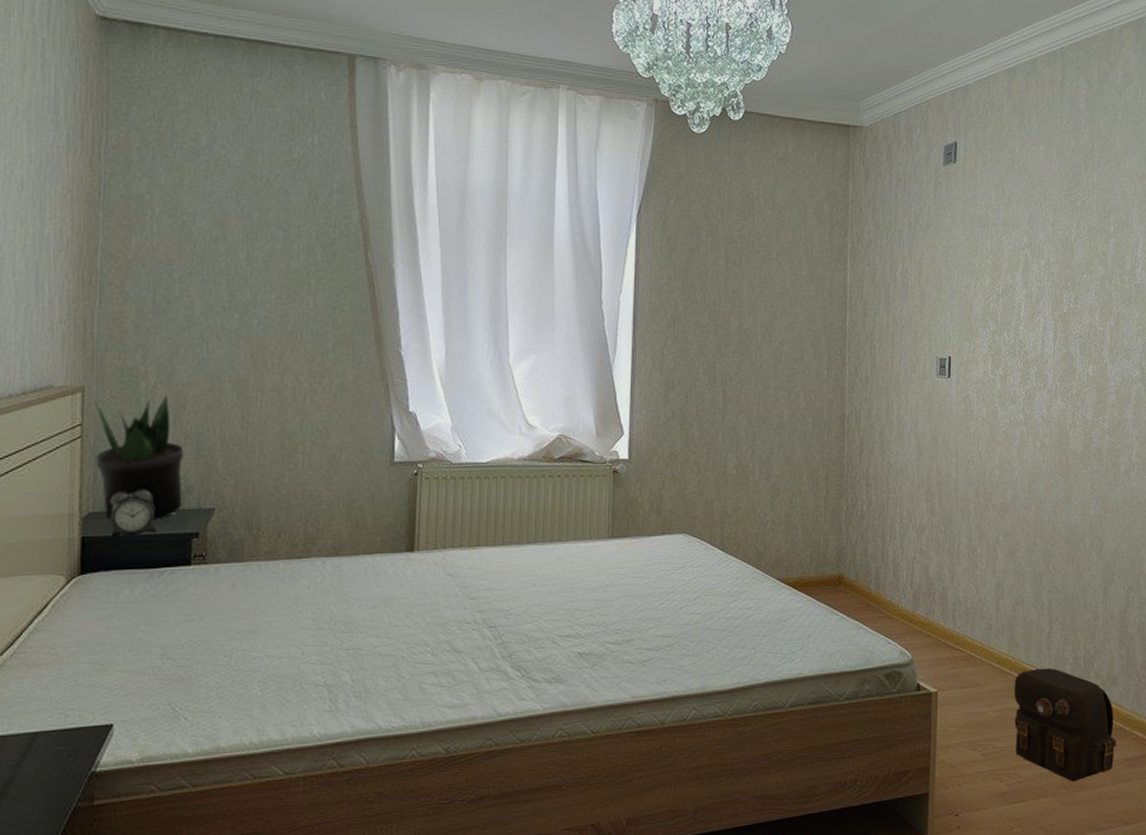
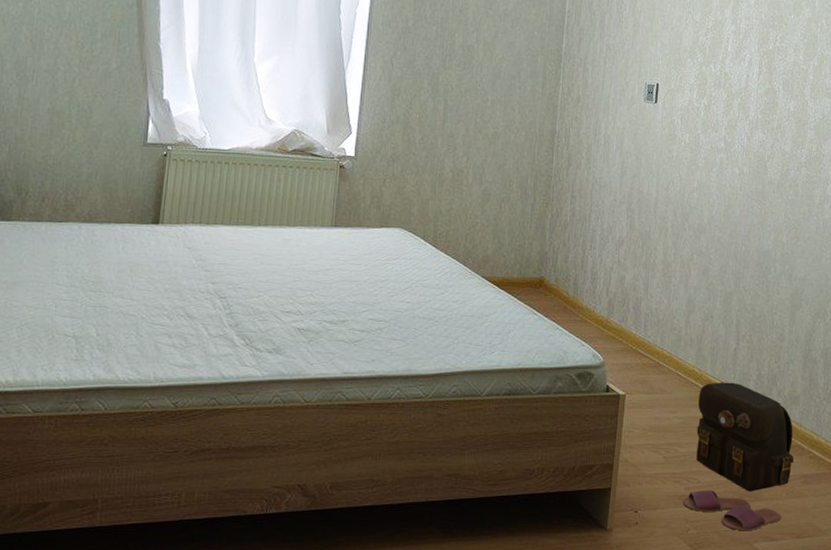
slippers: none [1005,784,1108,824] -> present [683,490,782,531]

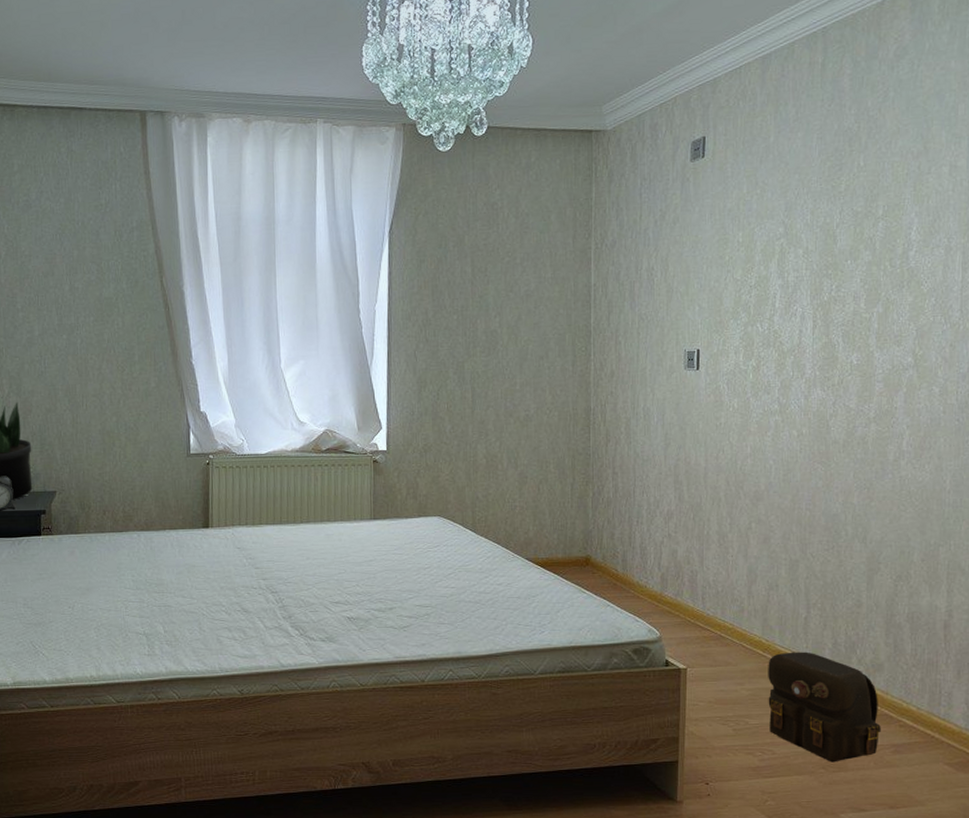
slippers: present [683,490,782,531] -> none [758,762,871,802]

